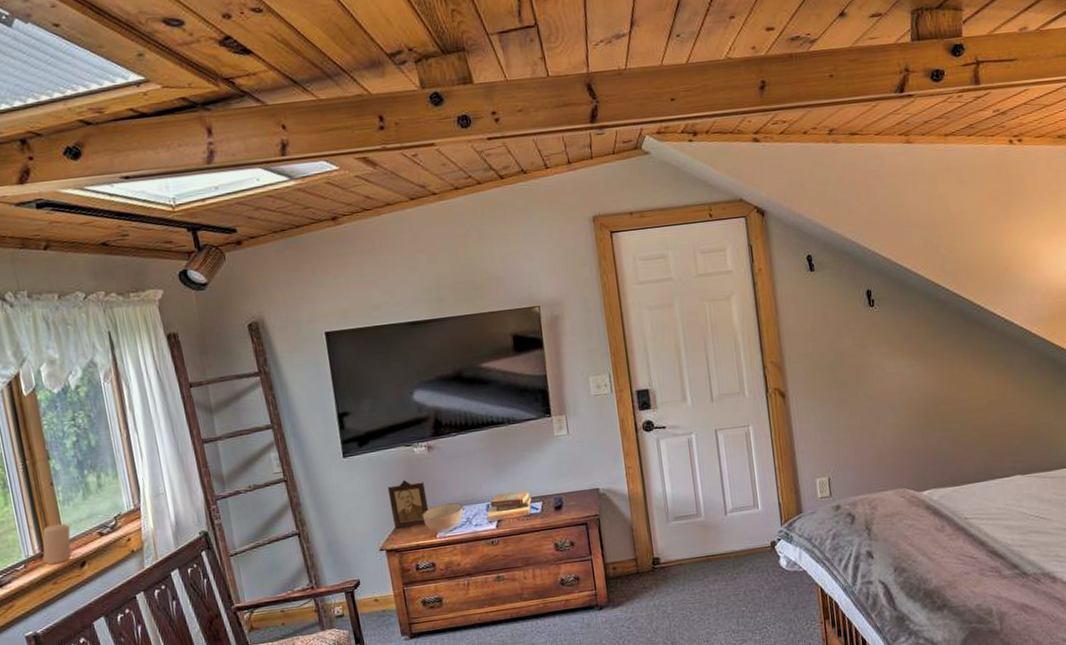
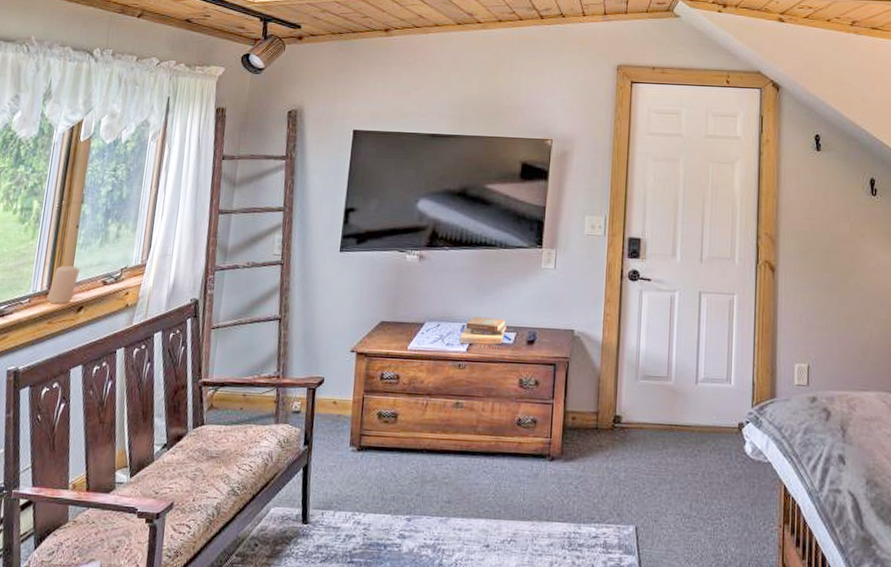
photo frame: present [387,480,429,529] -> none [370,285,409,334]
bowl: present [422,502,464,534] -> none [398,316,440,347]

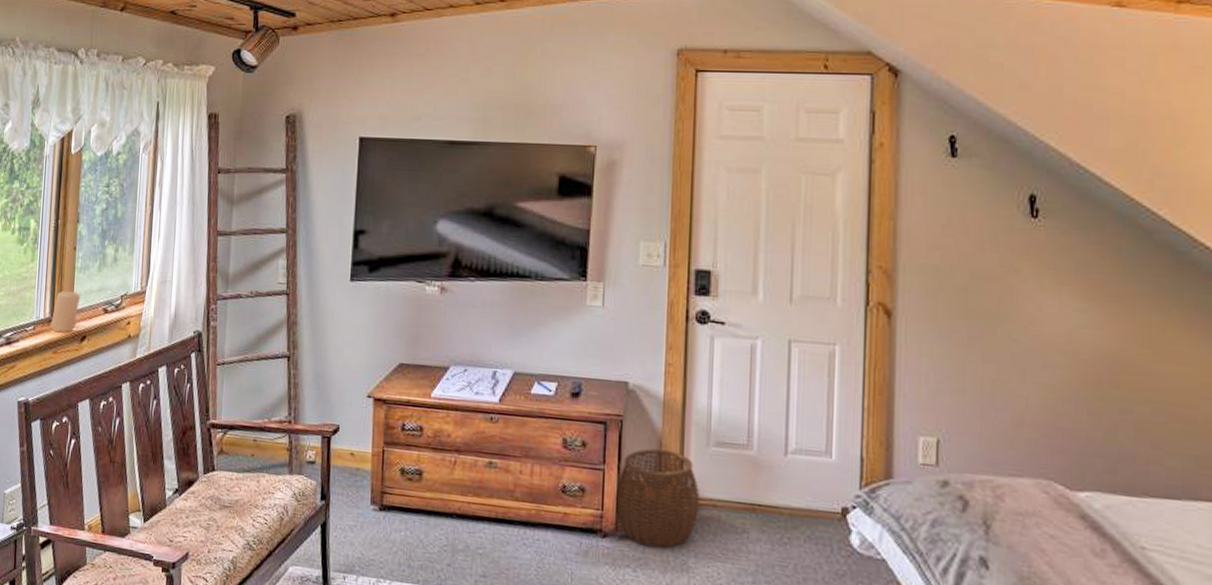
books: present [460,316,507,345] -> none [491,361,546,396]
woven basket: none [561,384,630,466] -> present [615,448,700,548]

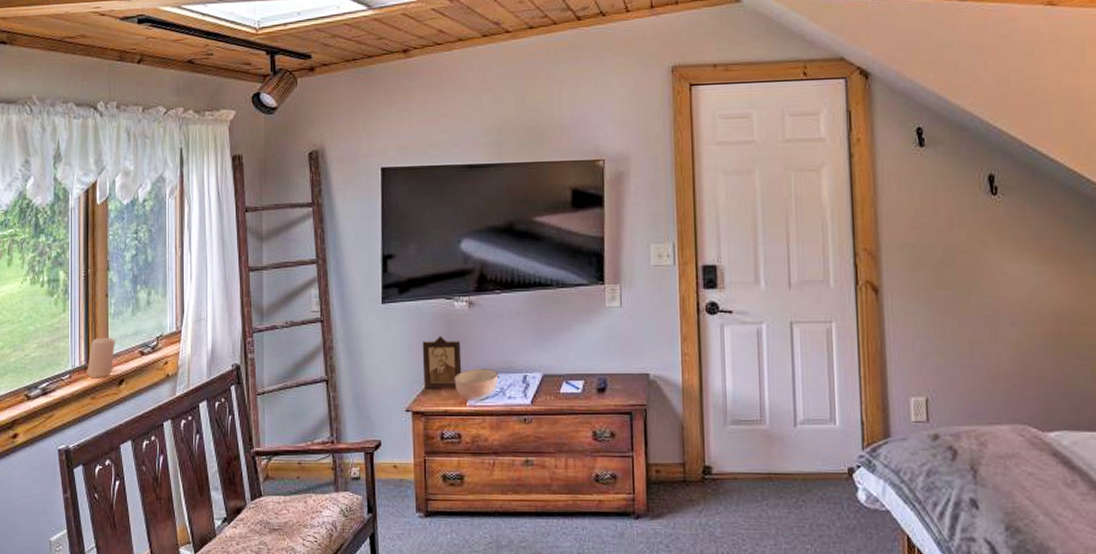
photo frame: none [387,321,430,379] -> present [422,336,462,389]
bowl: none [419,358,467,395] -> present [454,368,499,402]
woven basket: present [615,448,700,548] -> none [644,433,722,523]

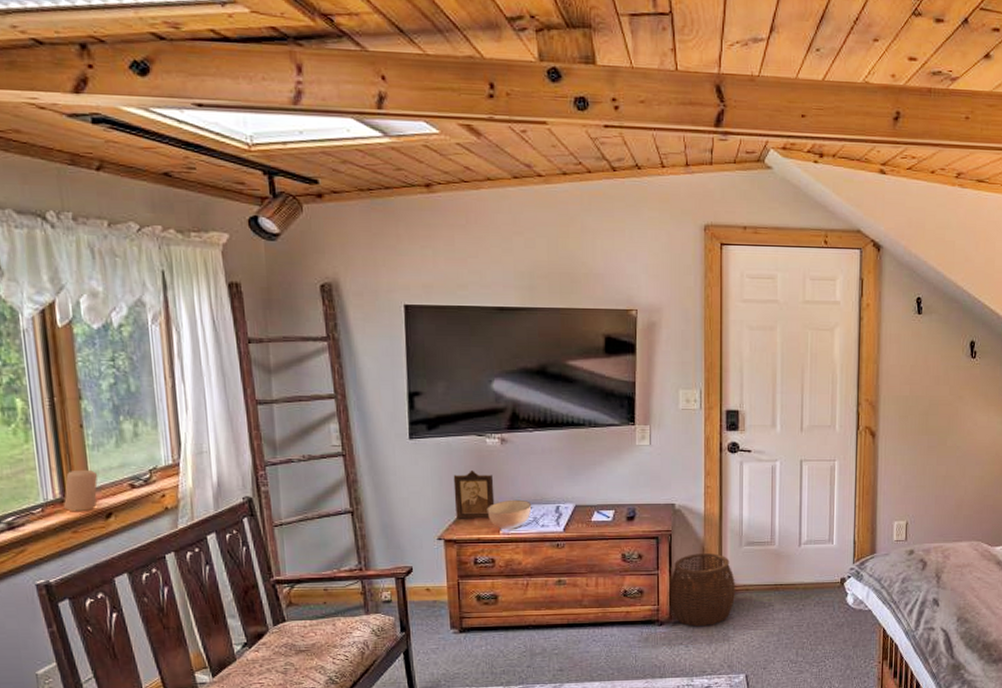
woven basket: none [644,433,722,523] -> present [668,553,736,627]

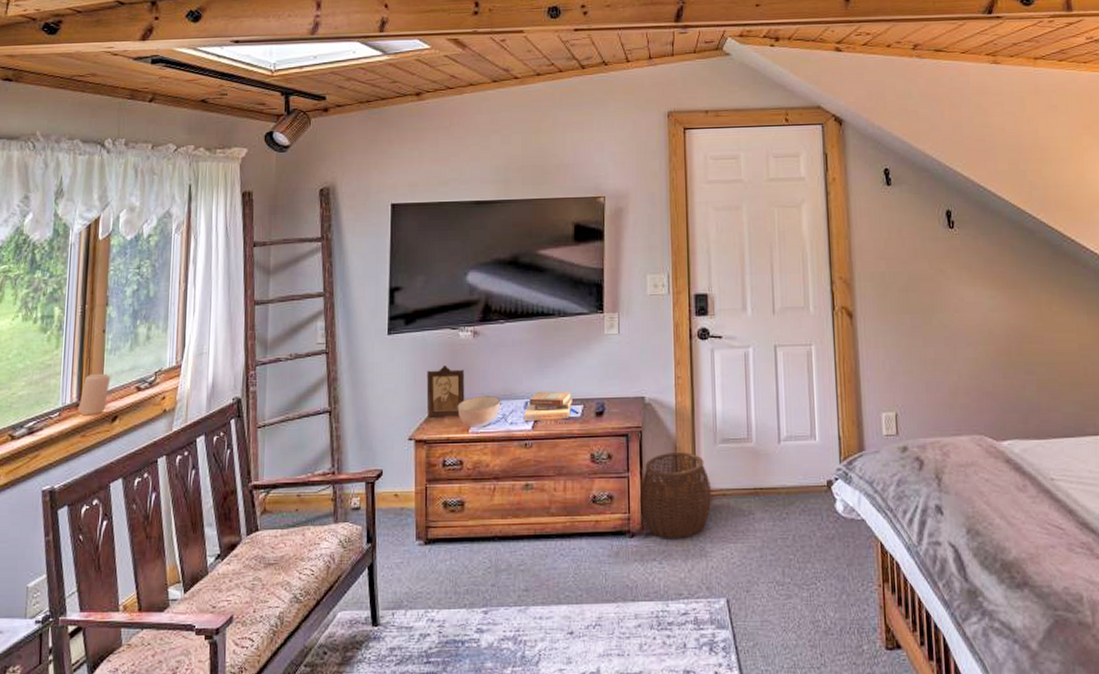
books: none [555,496,604,525] -> present [524,391,572,422]

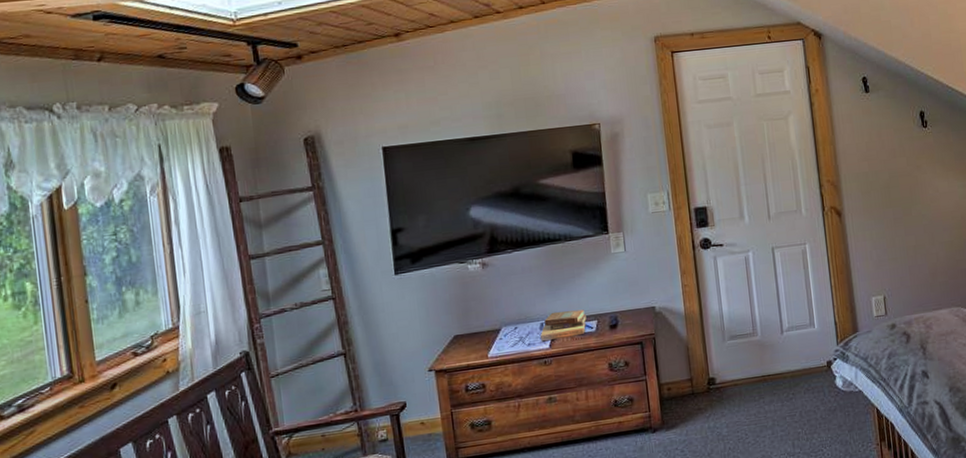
candle: present [77,373,110,415] -> none [70,343,103,387]
photo frame: present [426,366,465,417] -> none [439,298,481,348]
bowl: present [457,395,501,429] -> none [473,321,517,354]
woven basket: present [639,452,712,539] -> none [658,351,725,430]

